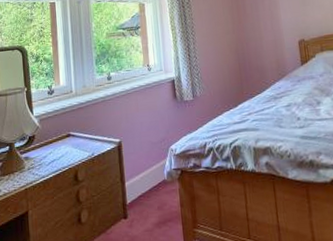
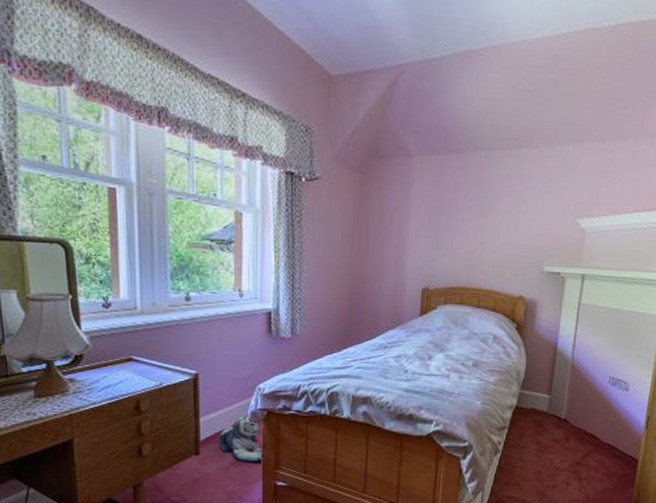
plush toy: none [142,176,183,223] -> present [219,415,264,462]

